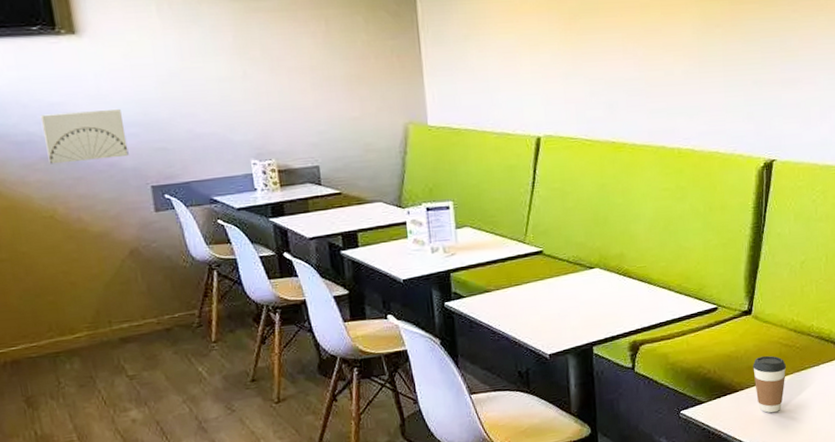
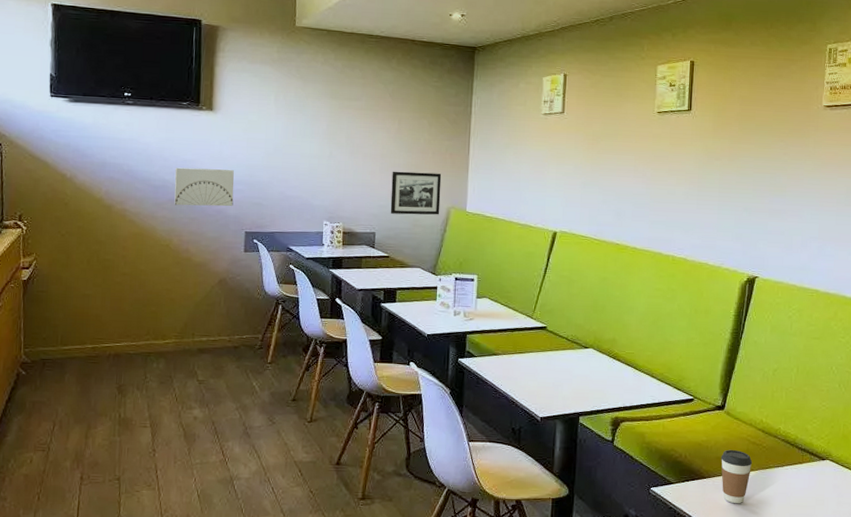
picture frame: none [328,82,396,140] -> present [390,171,442,215]

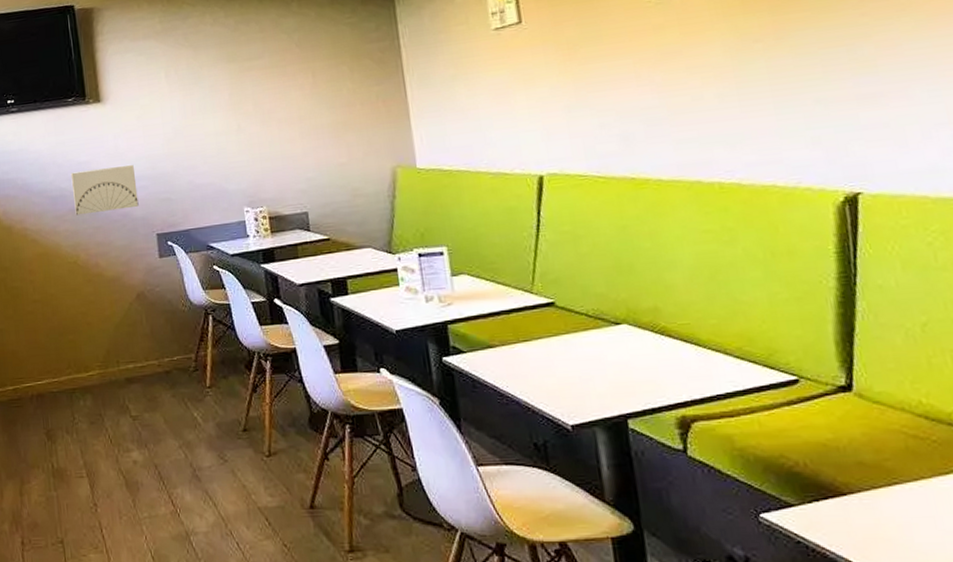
picture frame: present [390,171,442,215] -> none [315,127,384,186]
coffee cup: present [721,449,753,504] -> none [863,448,921,531]

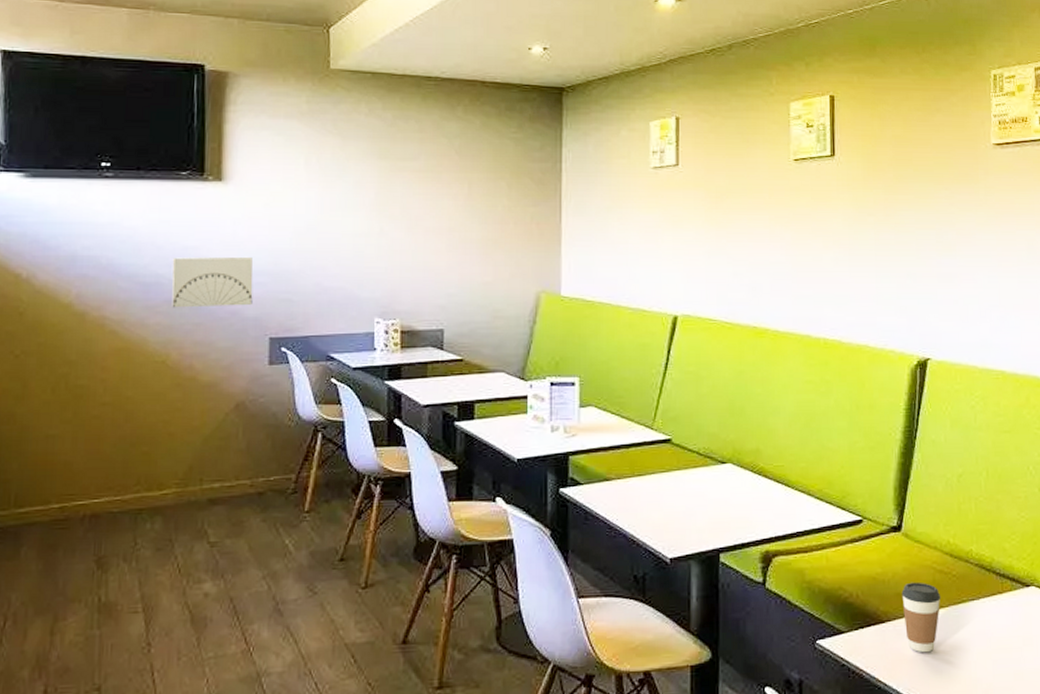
coffee cup: none [863,448,921,531] -> present [901,582,941,653]

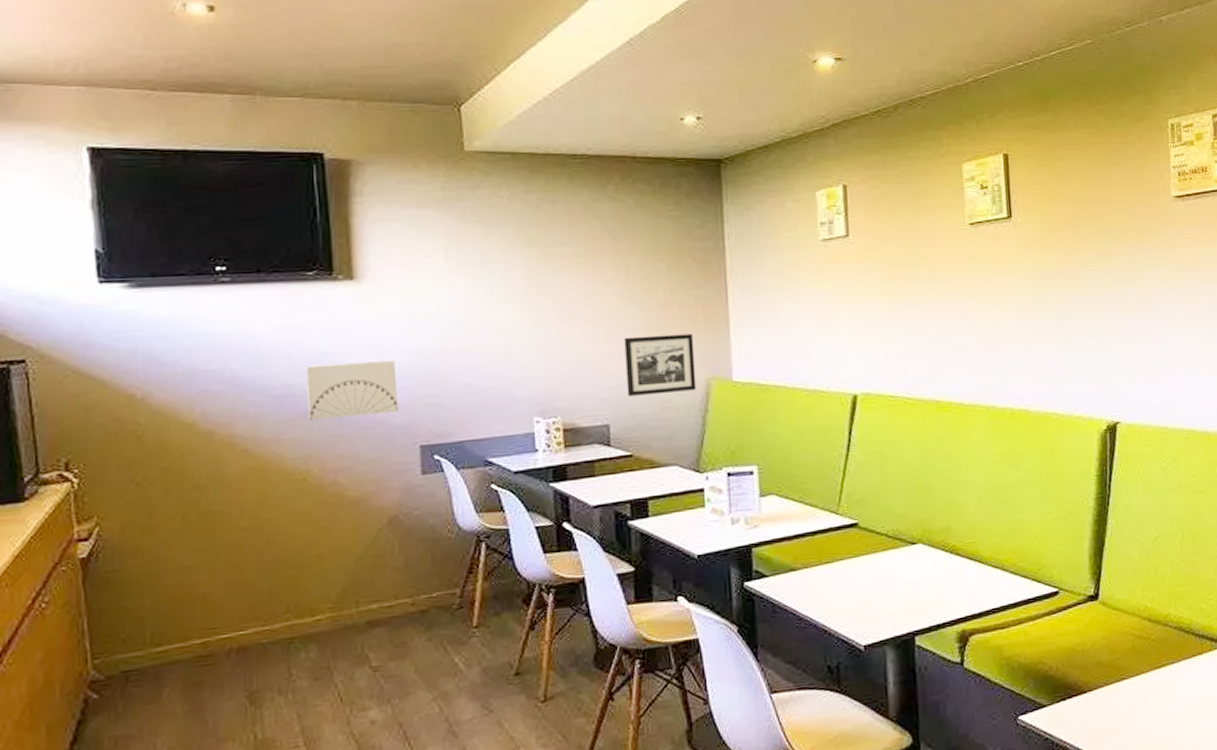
picture frame: none [462,248,527,304] -> present [624,333,697,396]
coffee cup: present [901,582,941,653] -> none [1101,649,1142,720]

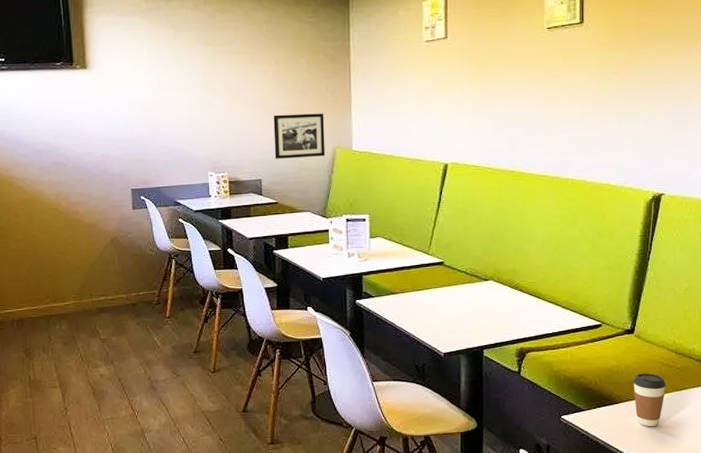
wall art: present [305,359,398,420] -> none [56,127,117,168]
coffee cup: none [1101,649,1142,720] -> present [633,373,667,427]

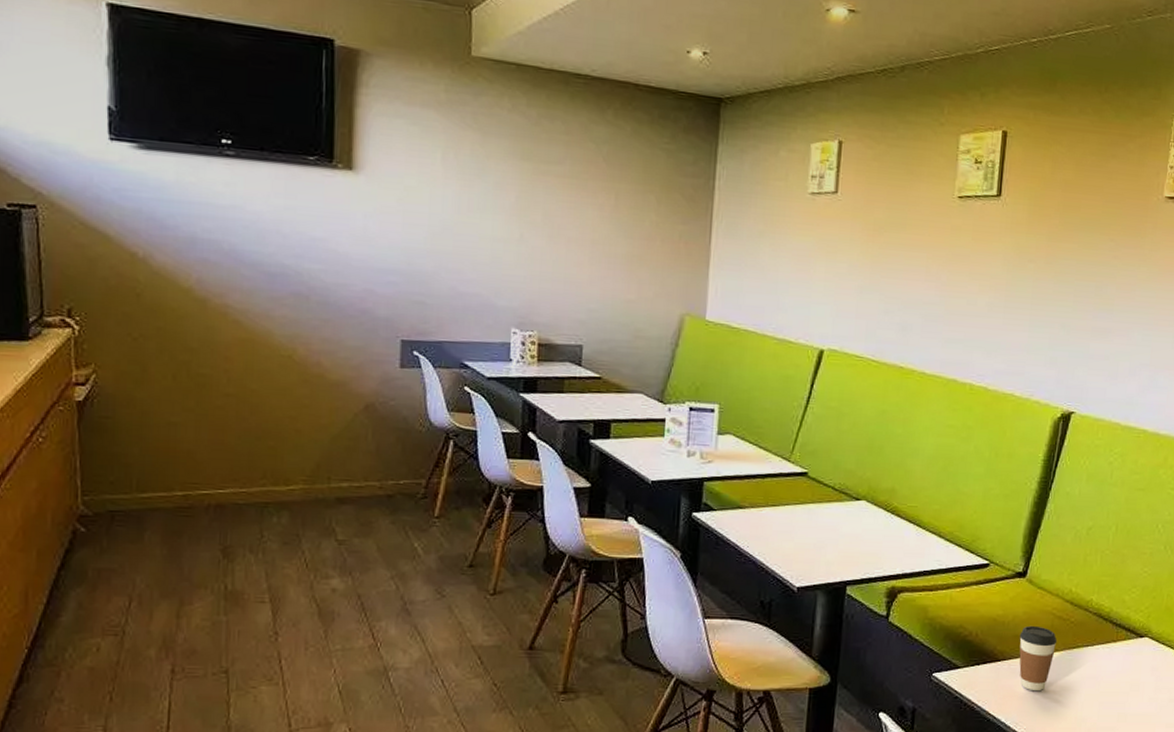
picture frame: present [273,113,325,159] -> none [603,263,673,324]

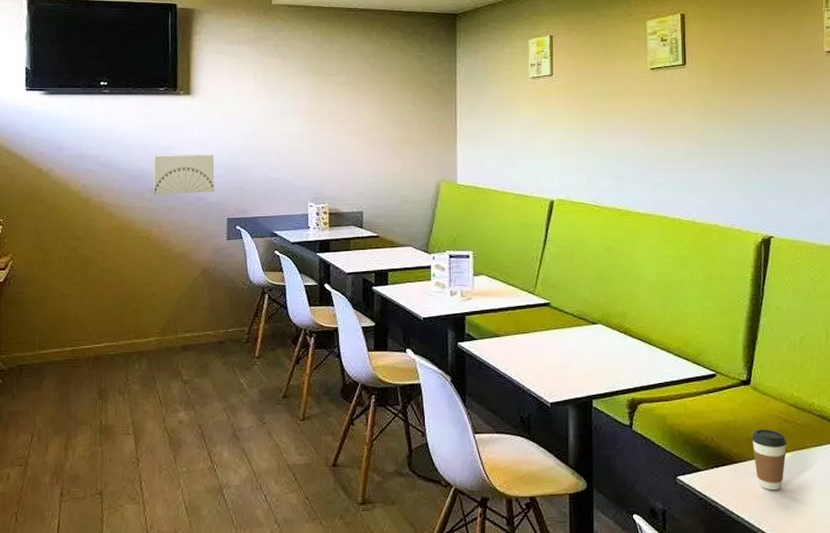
wall art: none [298,248,385,305] -> present [153,154,215,195]

